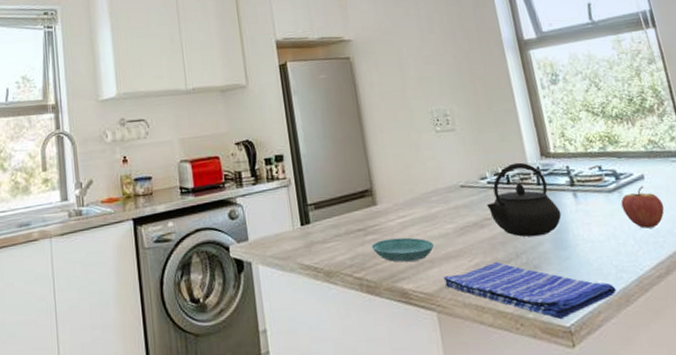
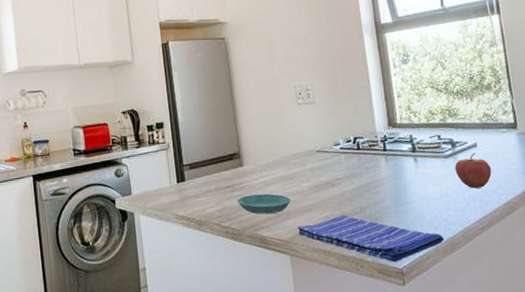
kettle: present [487,162,562,237] -> none [338,131,403,195]

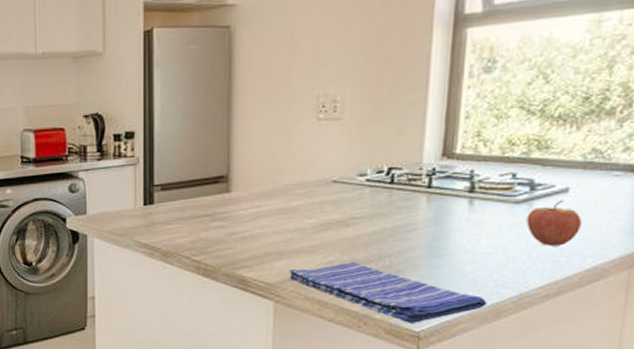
saucer: present [237,193,291,214] -> none [216,227,287,251]

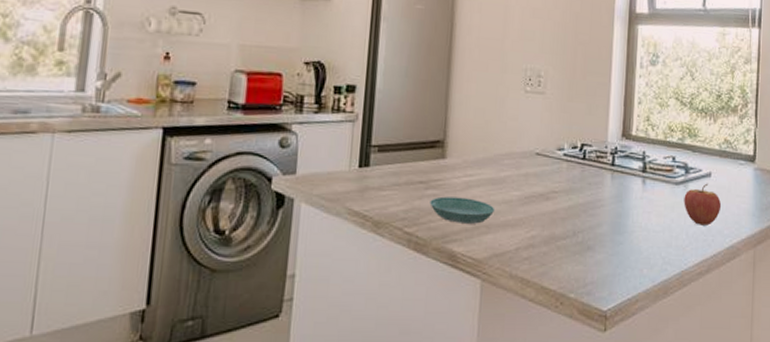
saucer: none [216,227,287,251] -> present [429,196,496,224]
dish towel: present [289,262,487,324] -> none [496,237,658,303]

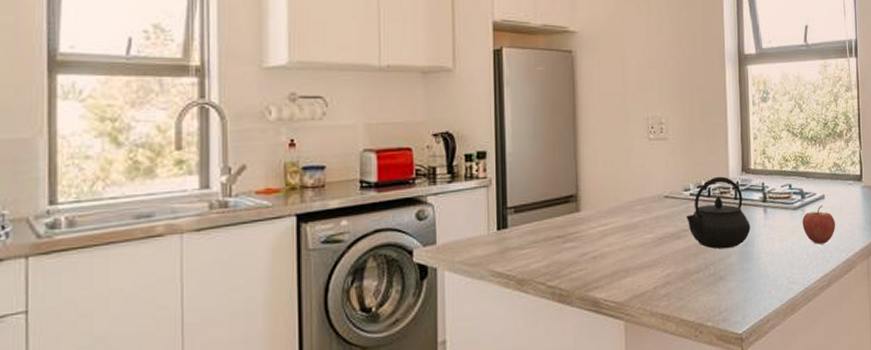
saucer: present [429,196,496,224] -> none [569,246,632,271]
kettle: none [557,139,627,218] -> present [686,176,751,249]

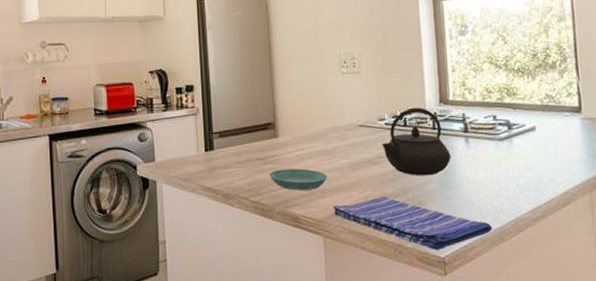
saucer: none [569,246,632,271] -> present [269,168,328,190]
dish towel: none [635,273,785,327] -> present [332,197,492,251]
fruit: present [802,205,836,244] -> none [509,136,550,176]

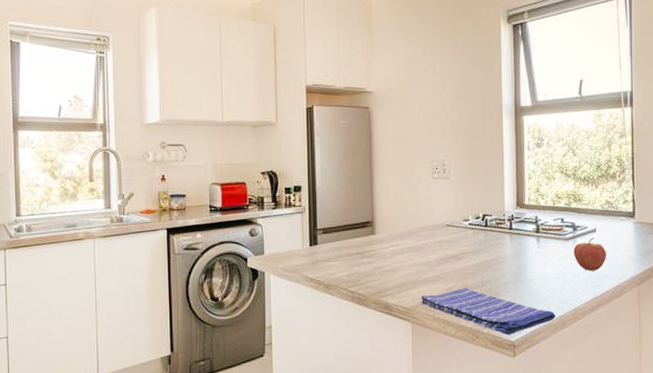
saucer: present [269,168,328,190] -> none [366,262,418,282]
kettle: present [382,107,451,176] -> none [466,210,524,271]
fruit: none [509,136,550,176] -> present [573,237,607,271]

